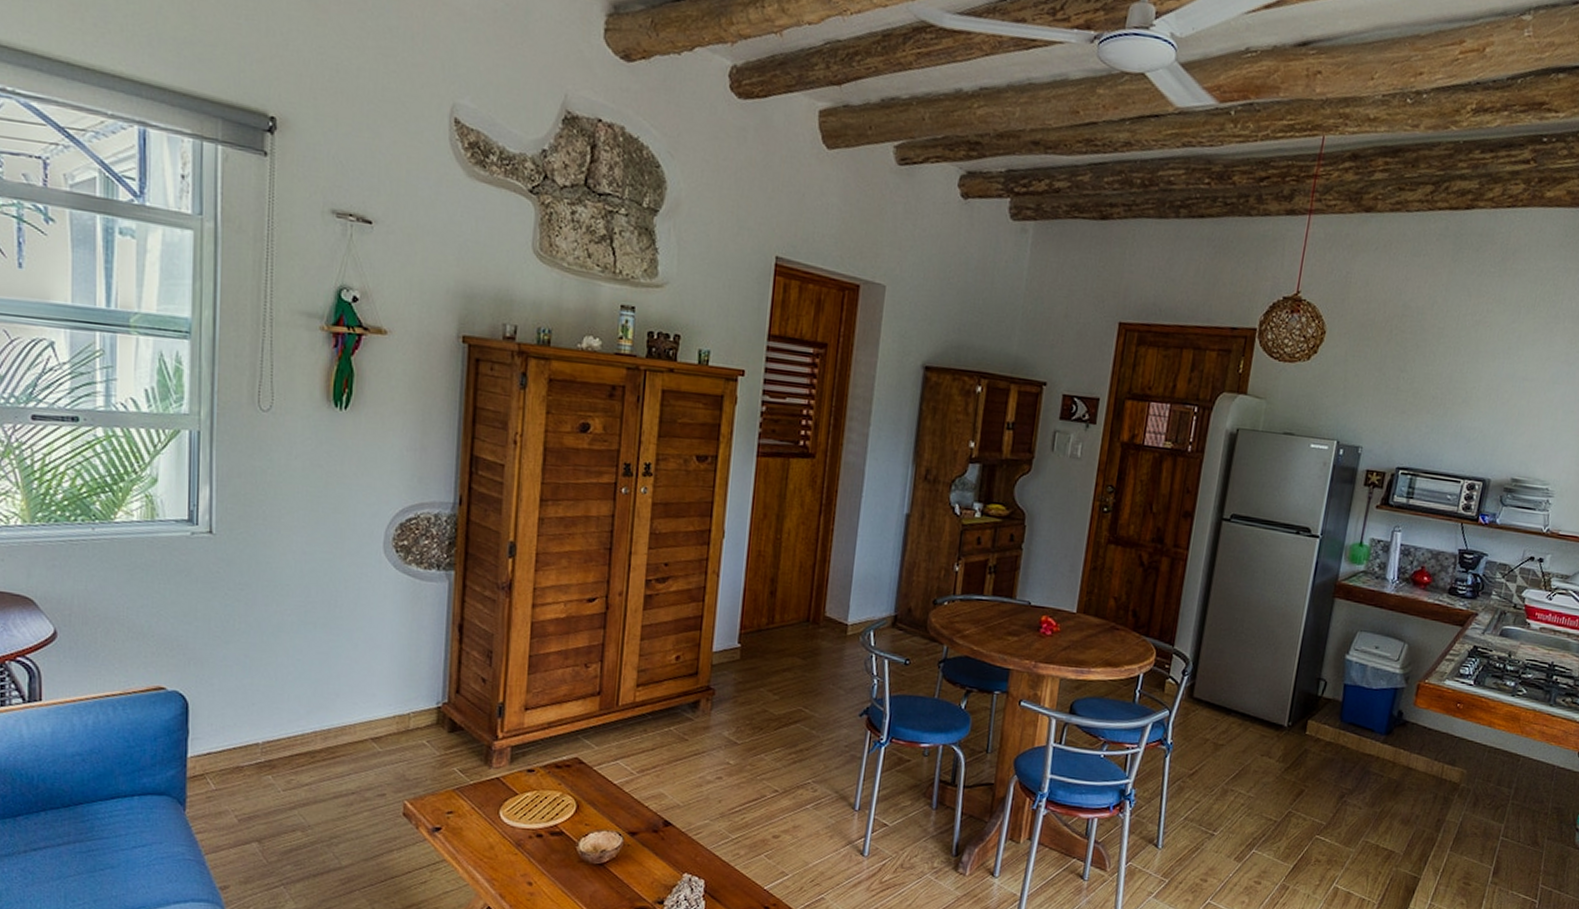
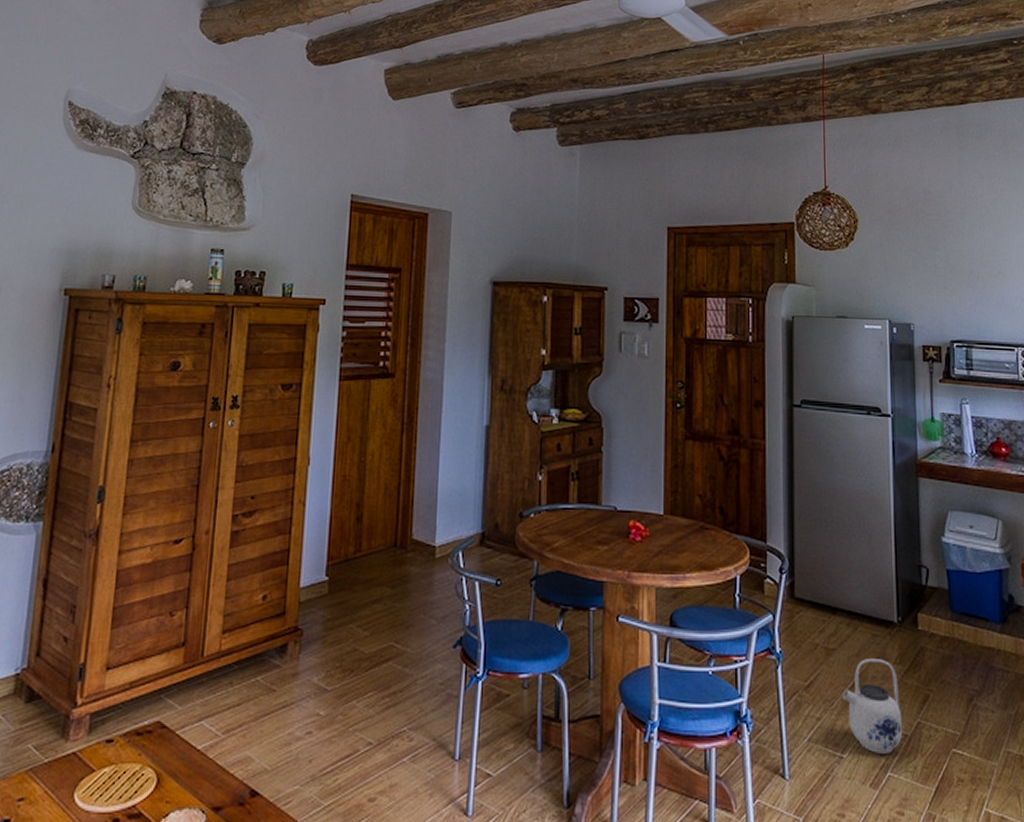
teapot: none [1222,755,1278,835] -> present [842,659,903,754]

